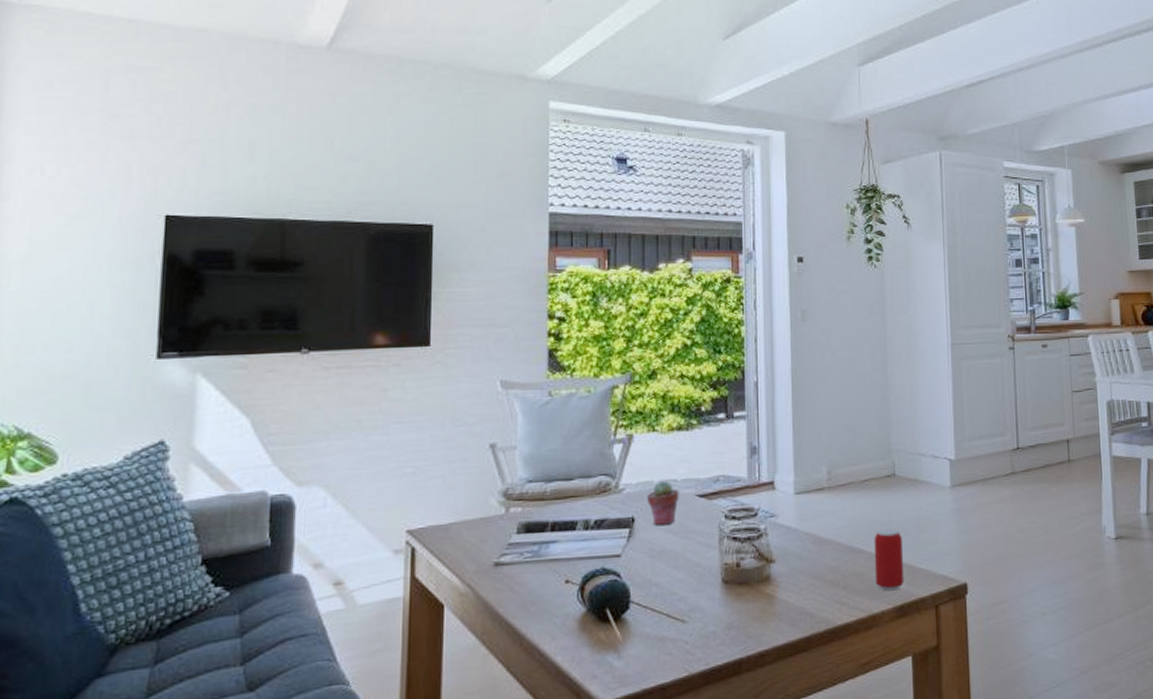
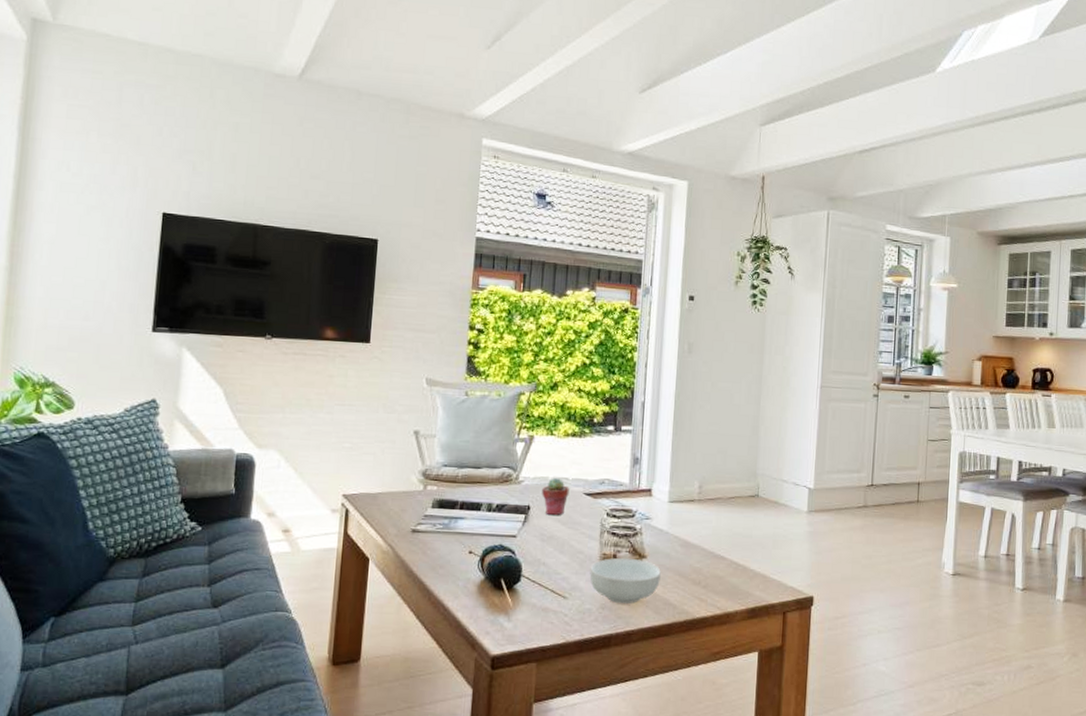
cereal bowl: none [710,564,793,620] -> present [589,557,661,604]
beverage can: present [873,528,905,591] -> none [732,540,760,595]

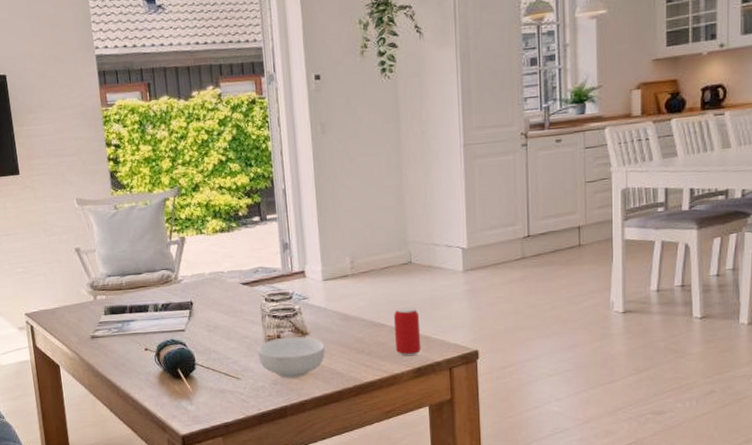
potted succulent: present [542,477,570,516] -> none [201,272,227,308]
beverage can: none [732,540,760,595] -> present [393,306,422,357]

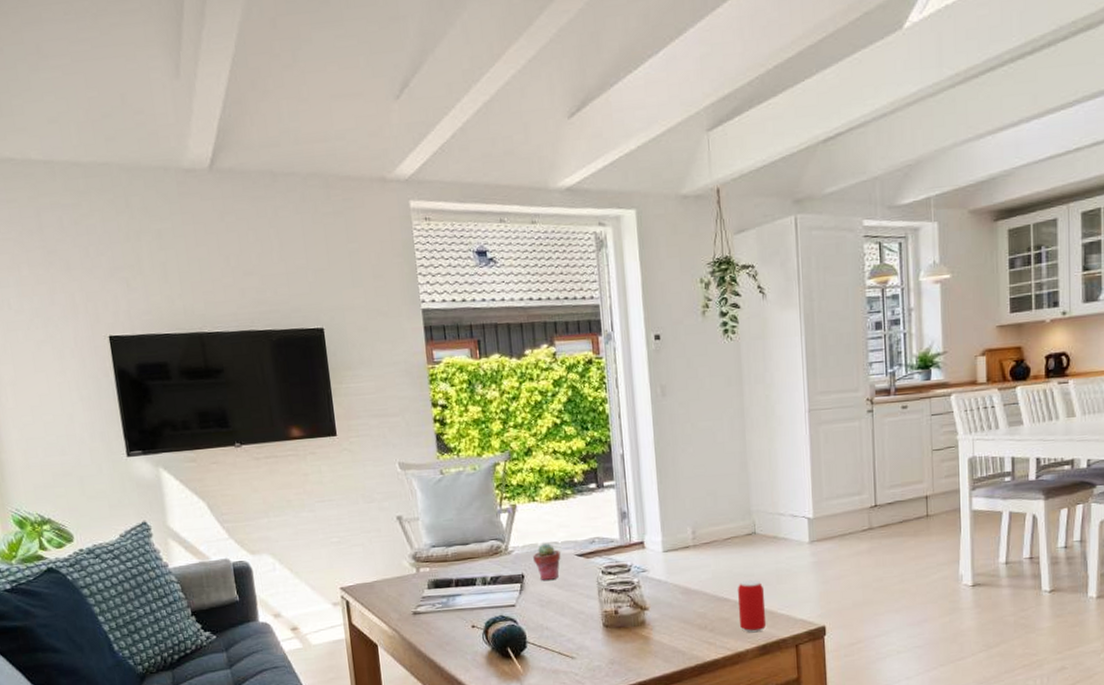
potted succulent: none [201,272,227,308] -> present [533,542,561,581]
cereal bowl: present [257,336,325,378] -> none [593,612,666,657]

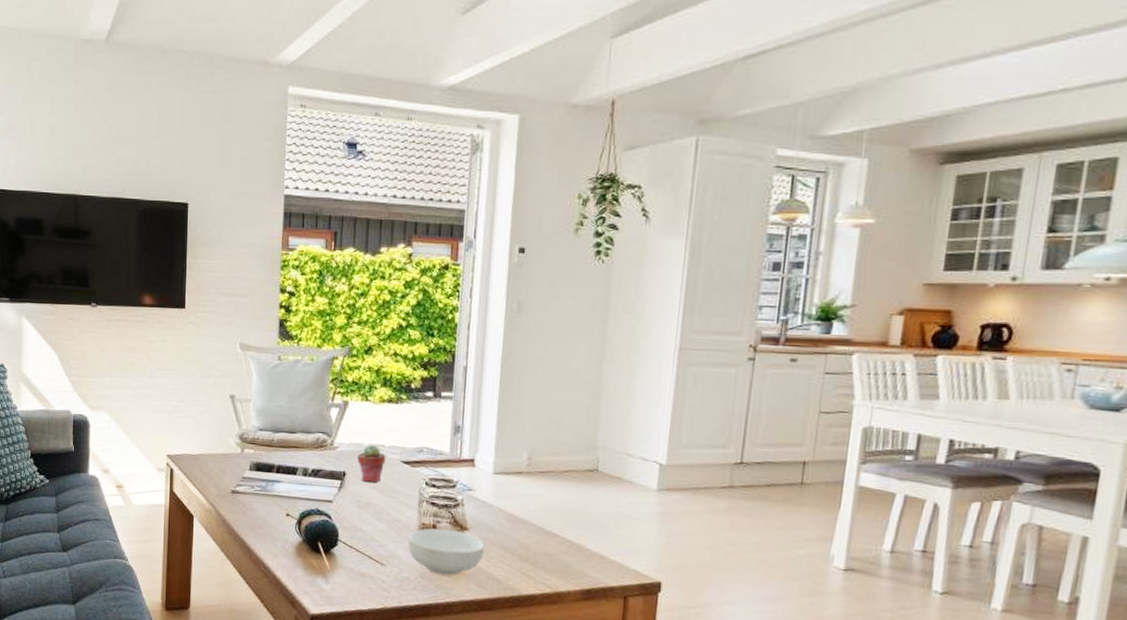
cereal bowl: none [593,612,666,657] -> present [408,528,484,575]
beverage can: present [737,579,767,633] -> none [564,517,599,575]

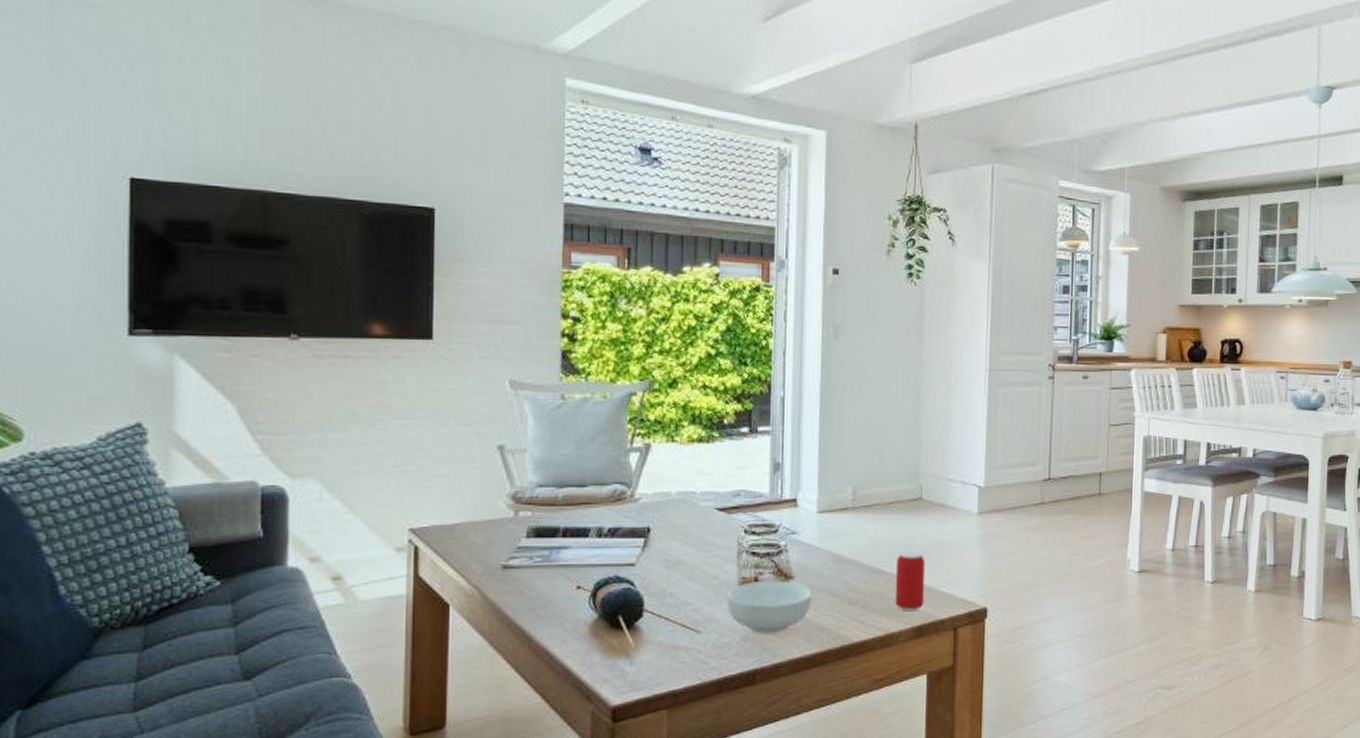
potted succulent: present [357,444,386,483] -> none [664,491,698,538]
beverage can: none [564,517,599,575] -> present [894,550,926,612]

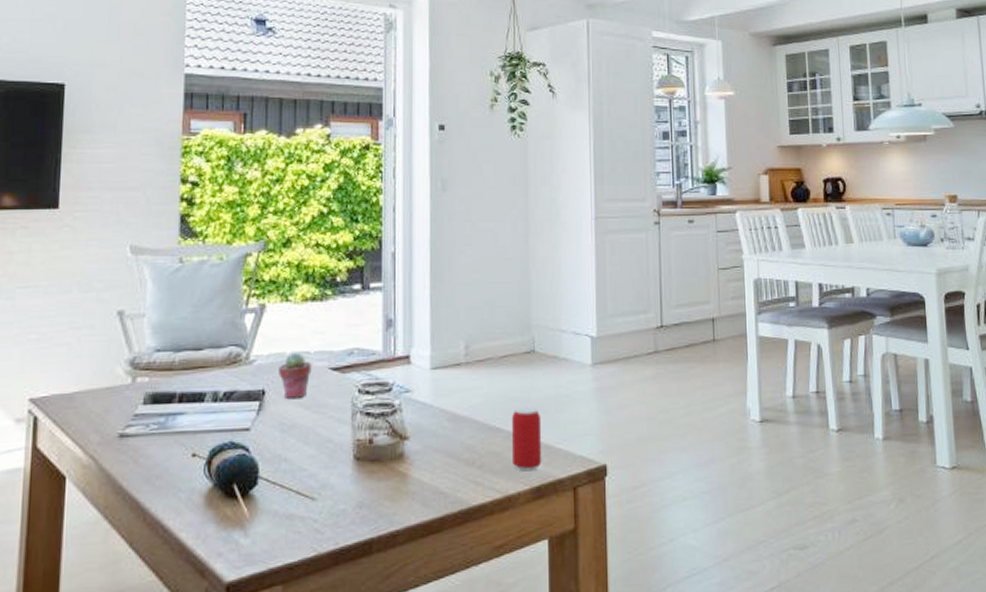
potted succulent: none [664,491,698,538] -> present [279,352,312,400]
cereal bowl: present [727,580,812,633] -> none [342,441,427,498]

